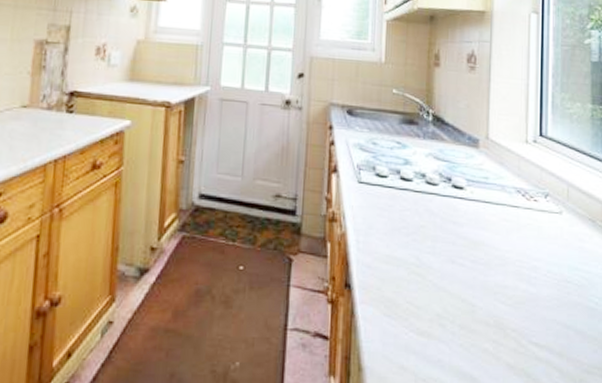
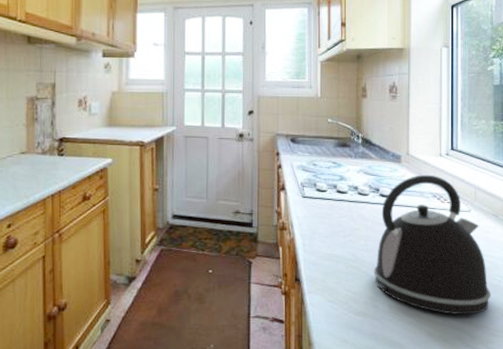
kettle: none [441,164,586,344] -> present [373,174,491,315]

